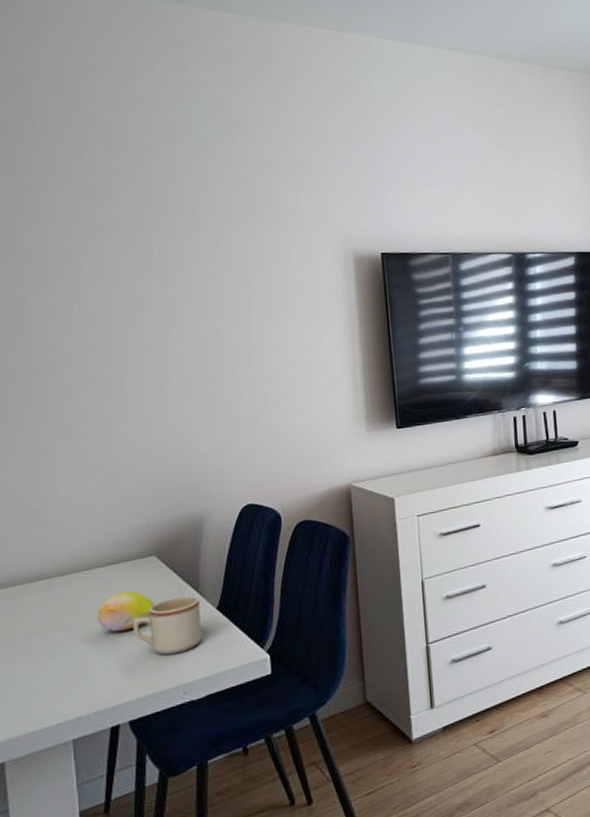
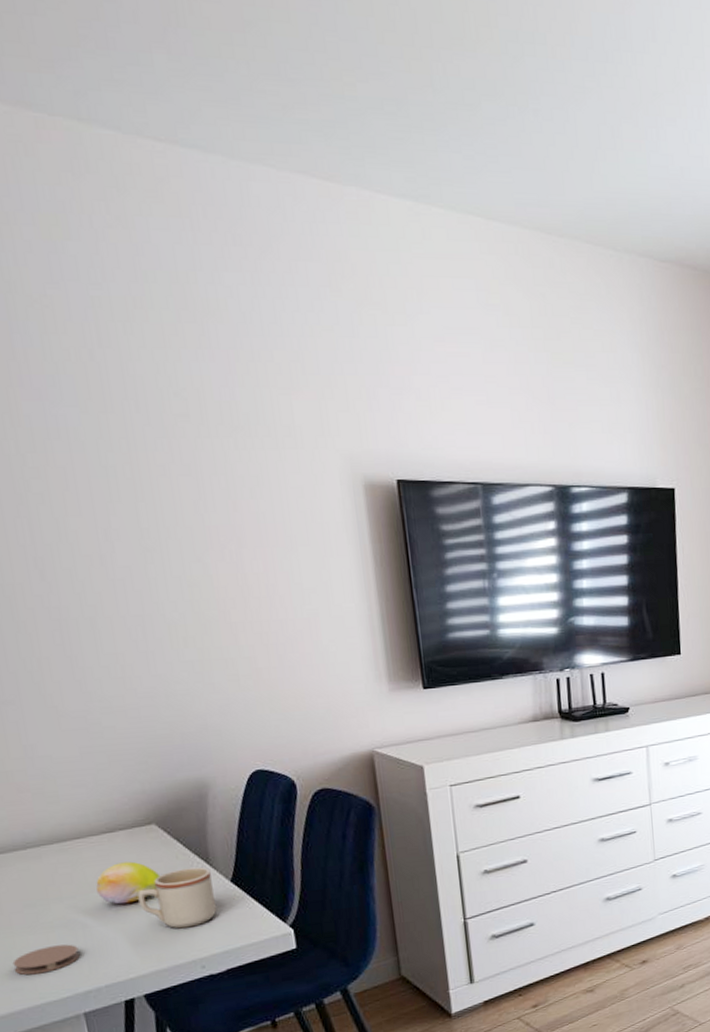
coaster: none [15,671,75,702] -> present [12,944,80,975]

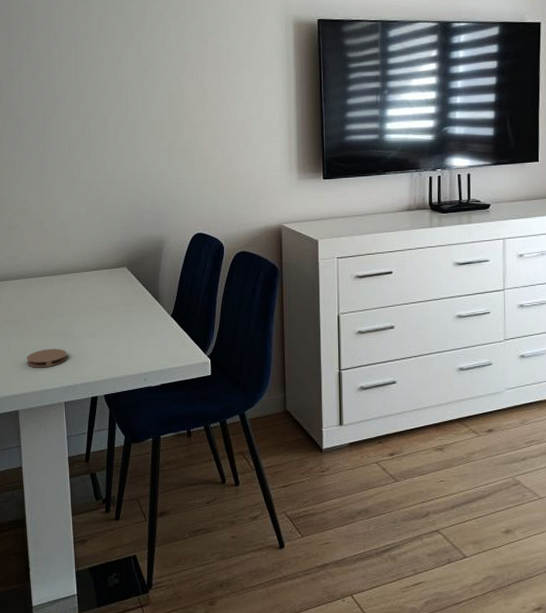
fruit: present [96,861,161,905] -> none [84,293,126,324]
mug: present [137,867,216,929] -> none [109,302,159,348]

